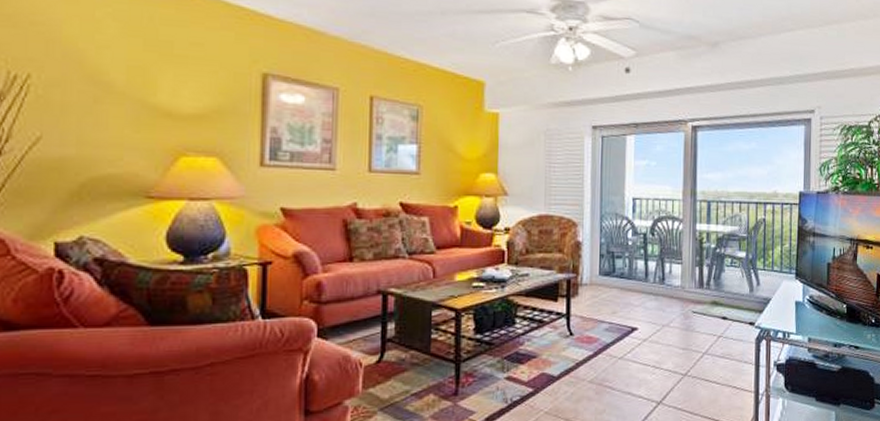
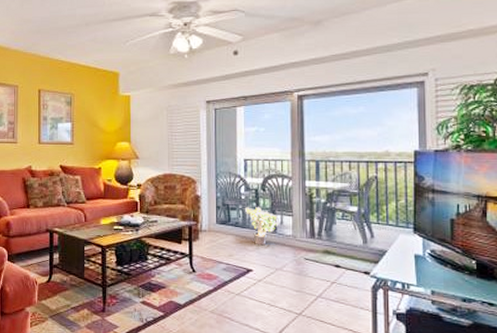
potted plant: none [631,253,668,299] -> present [244,206,279,246]

